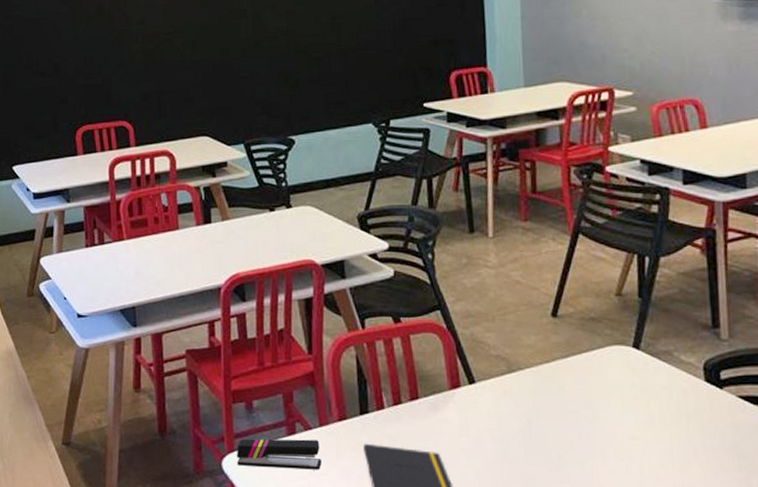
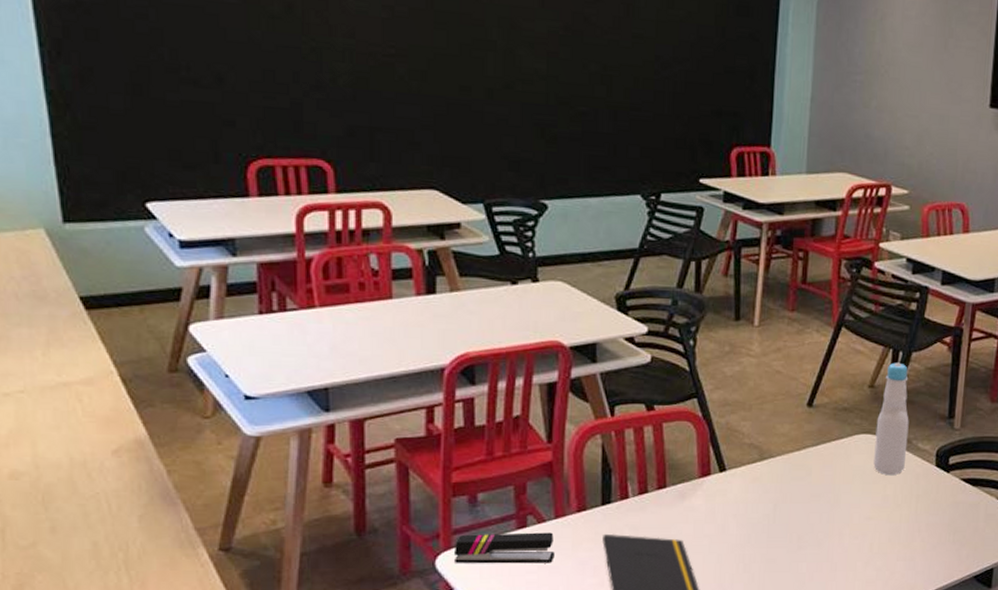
bottle: none [629,268,669,390] -> present [873,362,909,475]

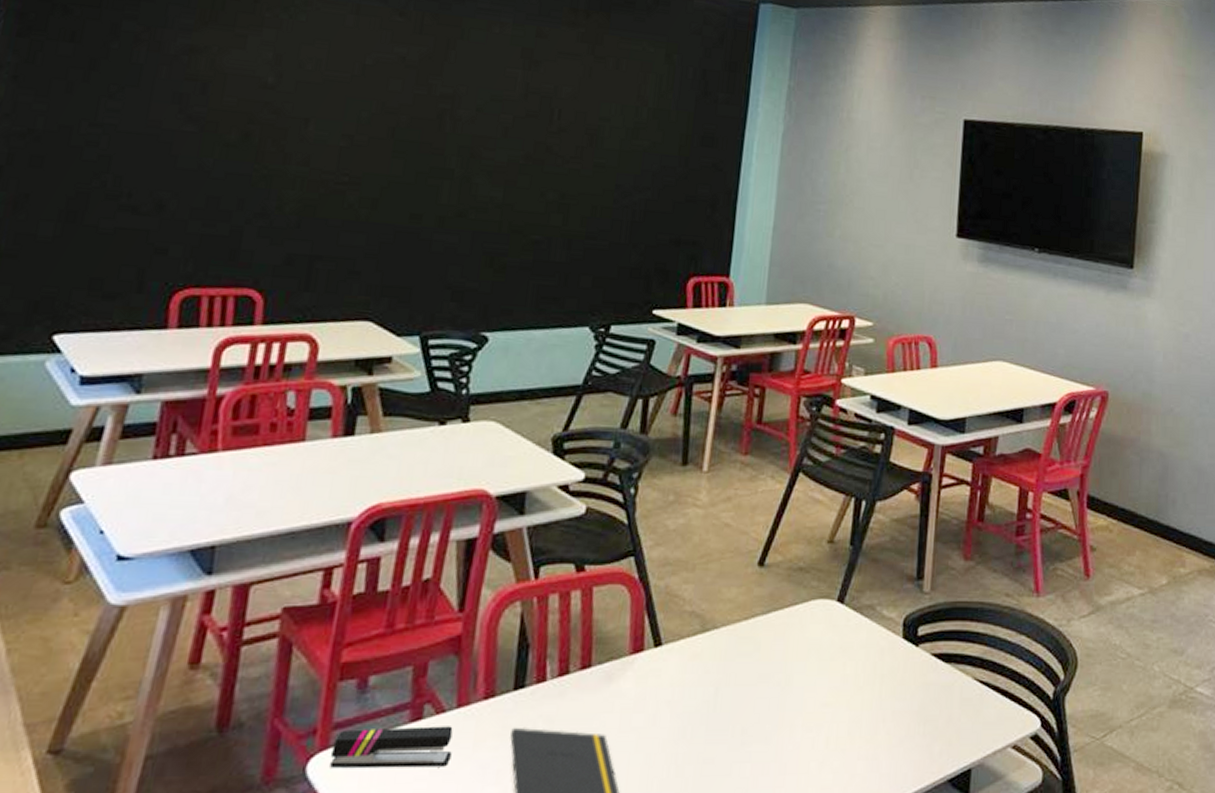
bottle: present [873,362,909,475] -> none [831,513,873,649]

